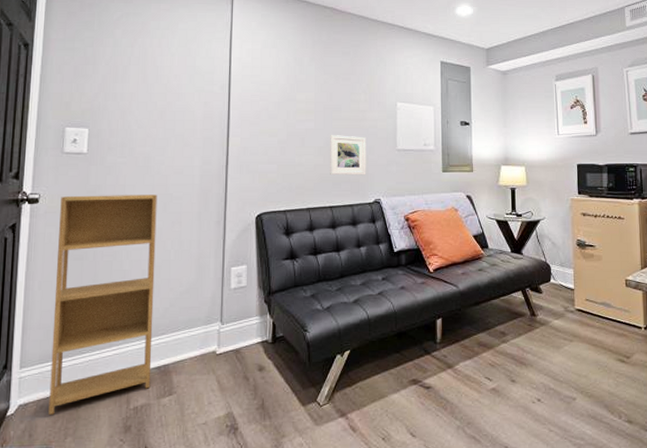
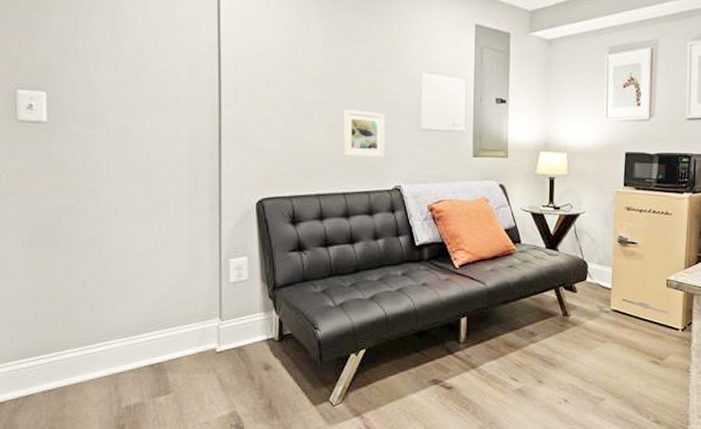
shelving unit: present [48,195,158,415] -> none [20,172,144,414]

